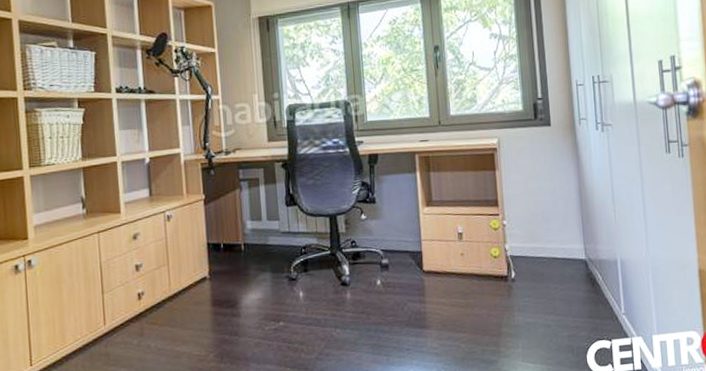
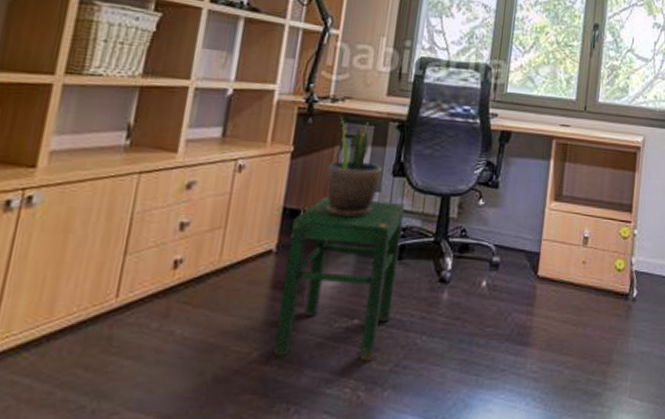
stool: none [217,227,308,356] -> present [273,197,406,361]
potted plant: none [233,165,278,245] -> present [326,116,382,218]

